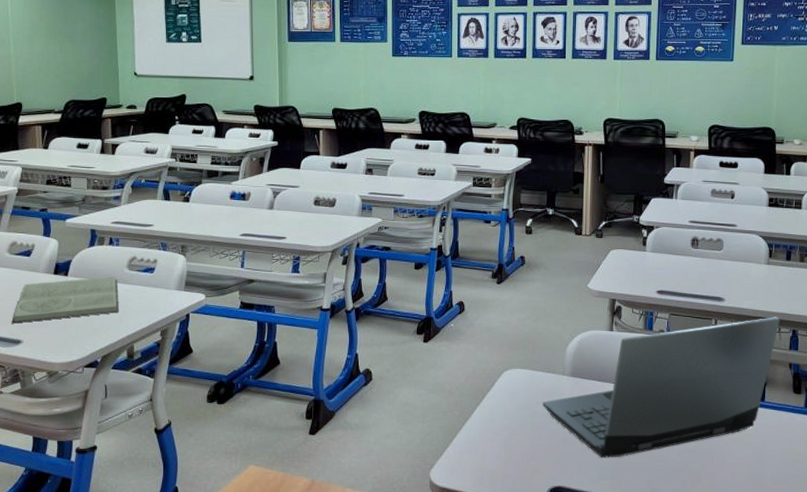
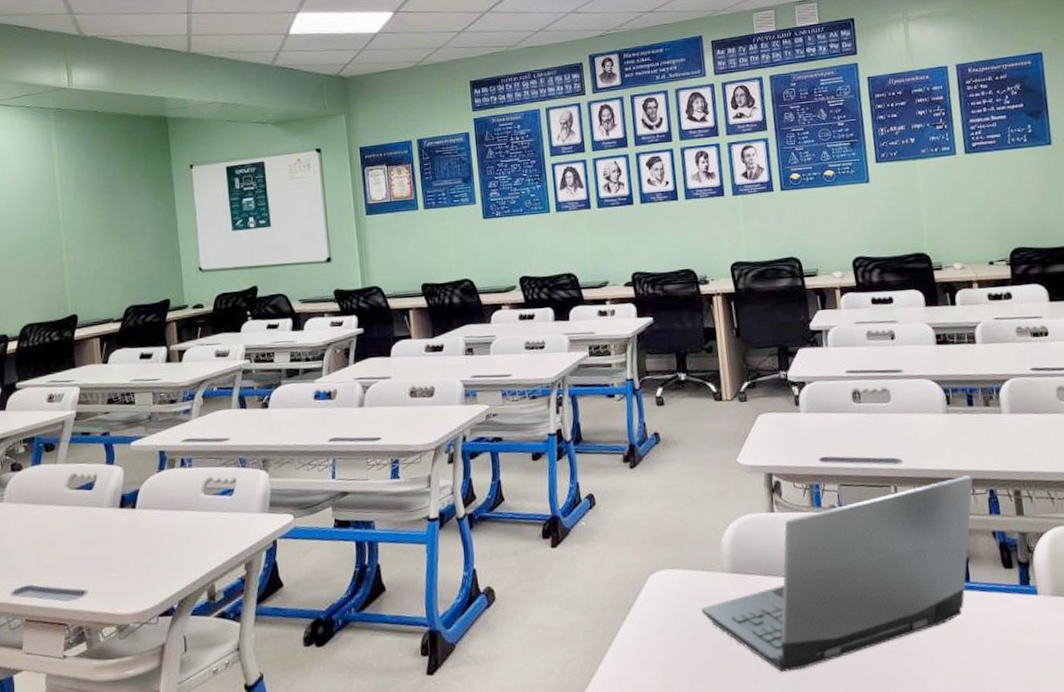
book: present [12,276,119,324] -> none [74,504,195,572]

